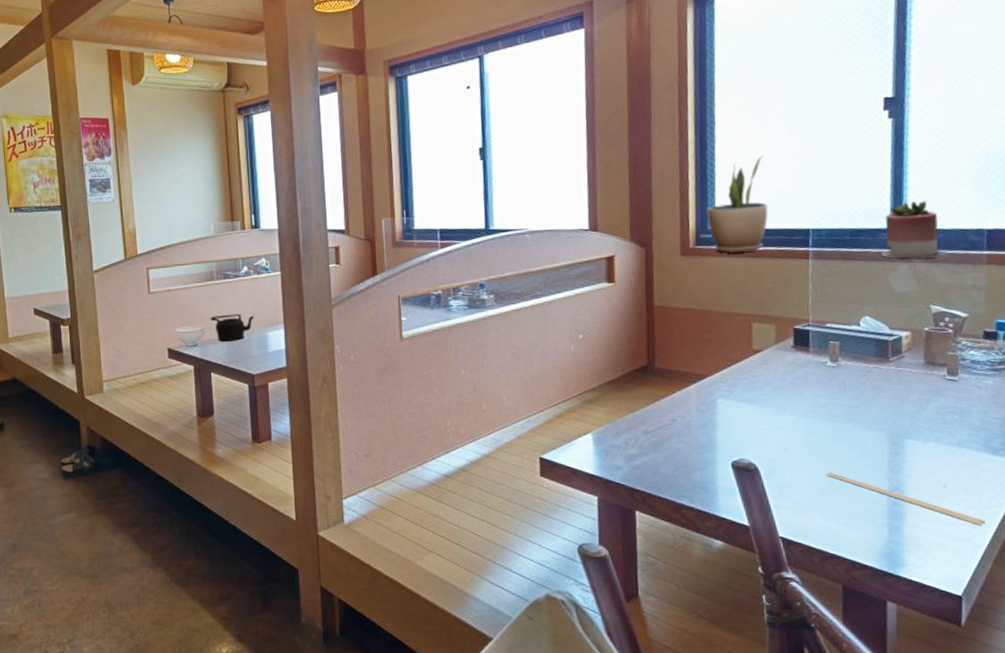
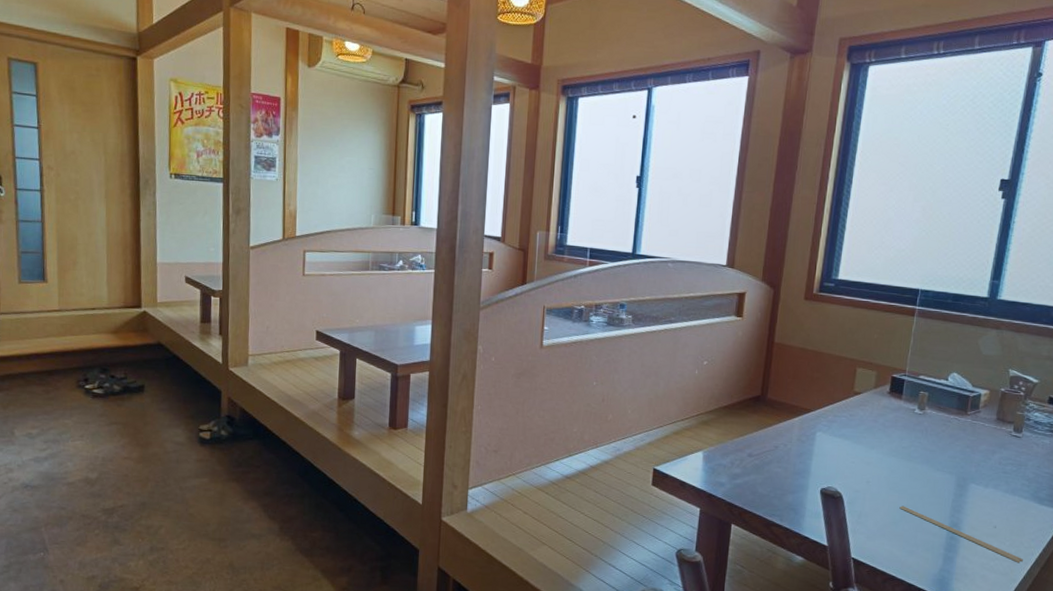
bowl: present [175,325,205,347] -> none [325,311,355,332]
teapot: present [209,313,255,342] -> none [360,304,405,331]
potted plant: present [707,155,768,253] -> none [832,217,891,304]
succulent planter: present [881,201,948,259] -> none [976,275,1032,328]

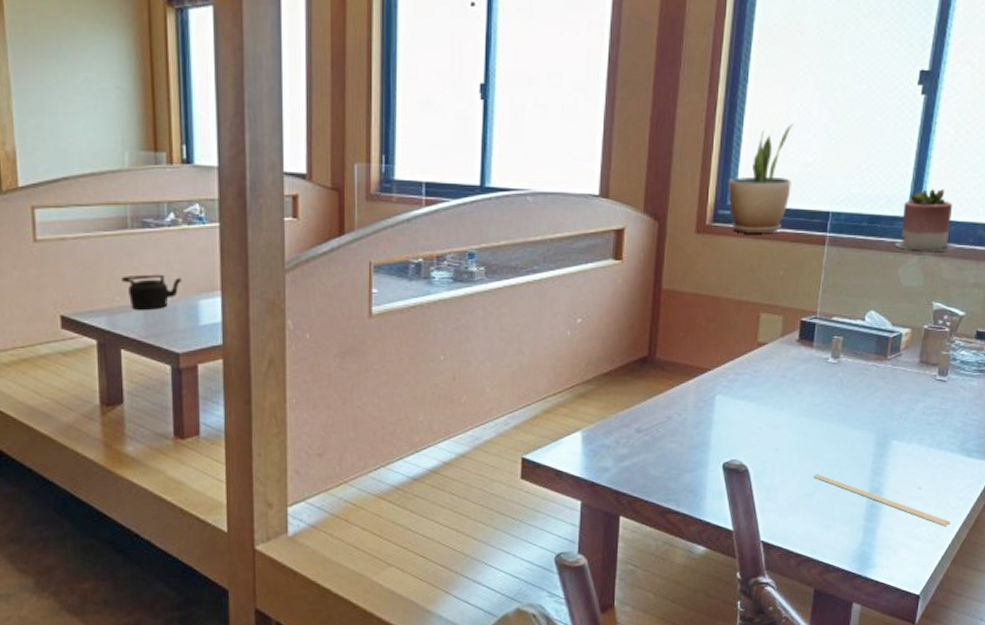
teapot: none [360,304,405,331] -> present [120,274,183,310]
potted plant: none [832,217,891,304] -> present [728,124,794,234]
succulent planter: none [976,275,1032,328] -> present [895,189,957,251]

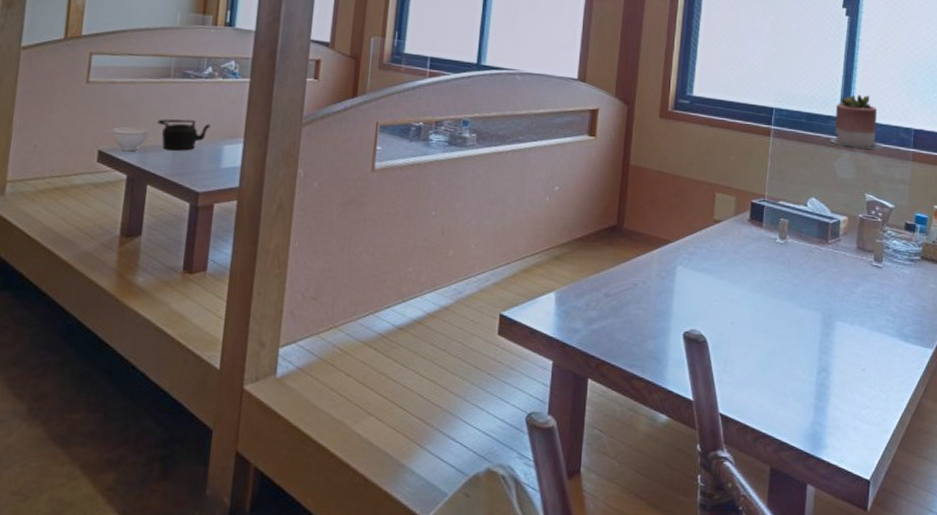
bowl: none [72,287,114,315] -> present [111,126,150,152]
potted plant: present [728,124,794,234] -> none [687,31,742,123]
chopsticks: present [813,474,950,527] -> none [766,349,894,411]

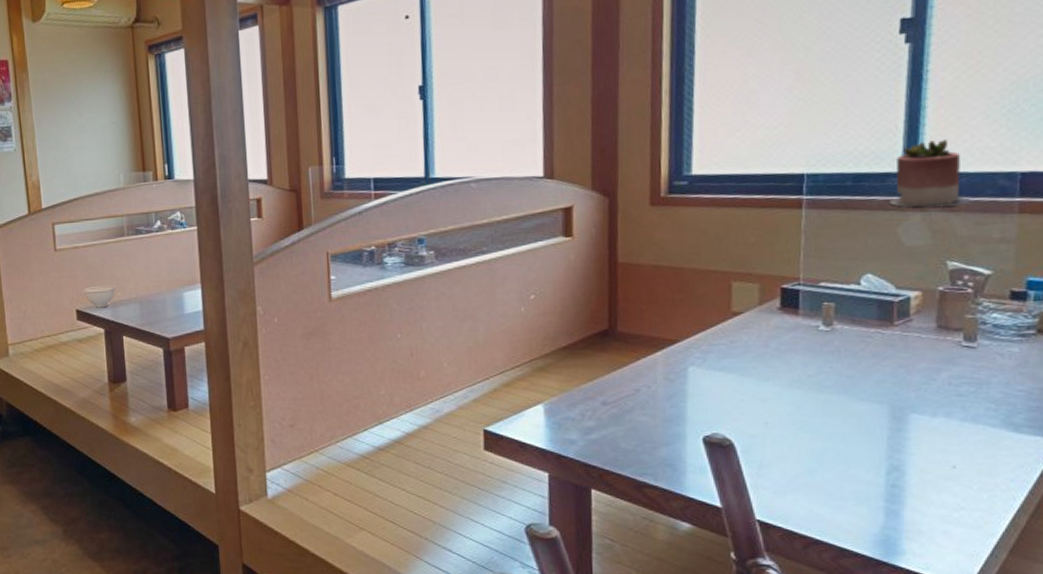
teapot: present [156,118,212,151] -> none [120,272,170,303]

